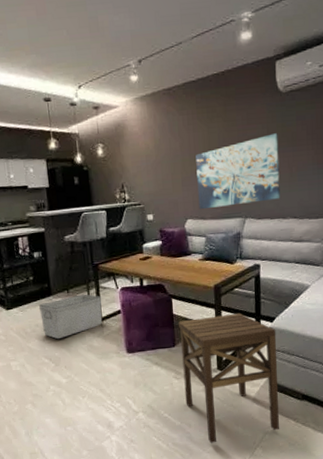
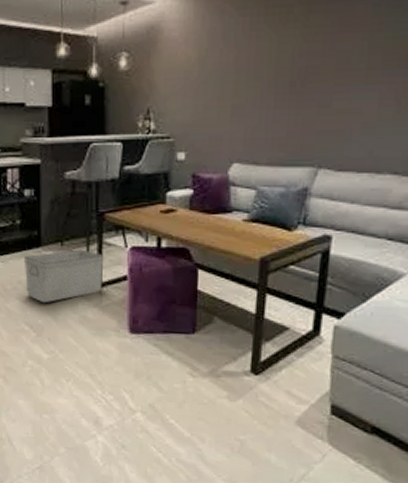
side table: present [178,313,279,443] -> none [201,299,344,470]
wall art: present [195,133,280,210] -> none [251,47,385,151]

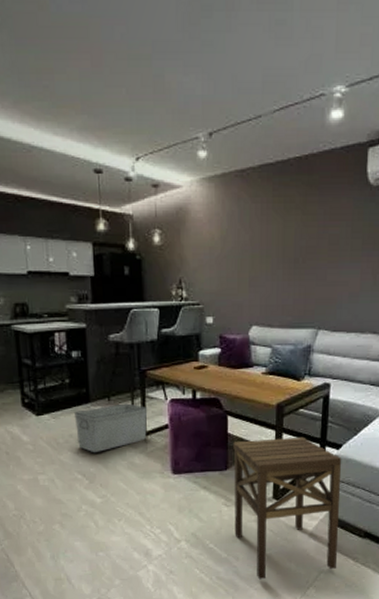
side table: none [201,299,344,470] -> present [233,436,342,580]

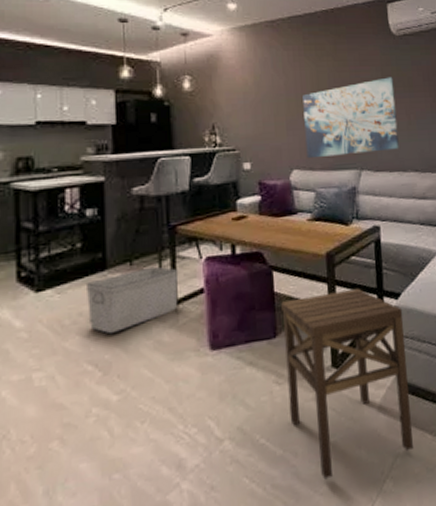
wall art: none [266,233,364,316] -> present [302,77,399,159]

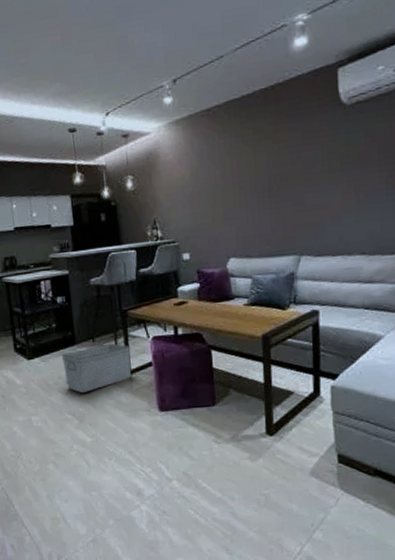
side table: present [281,288,413,480] -> none [219,367,344,522]
wall art: present [302,77,399,159] -> none [239,153,345,247]

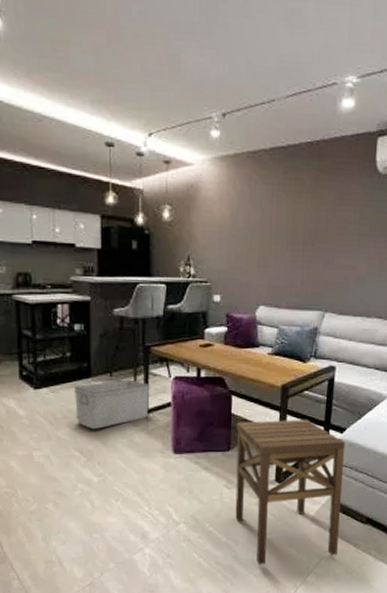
side table: none [219,367,344,522] -> present [235,419,346,565]

